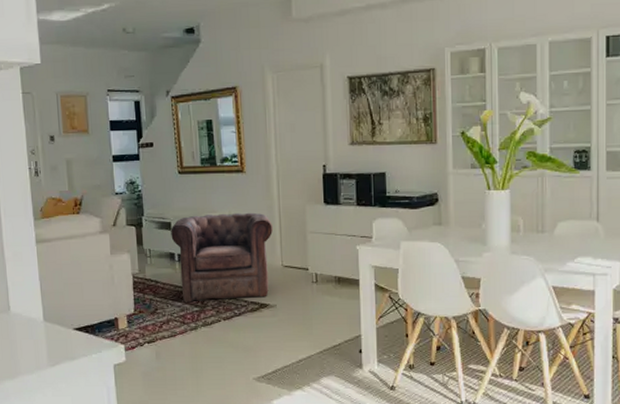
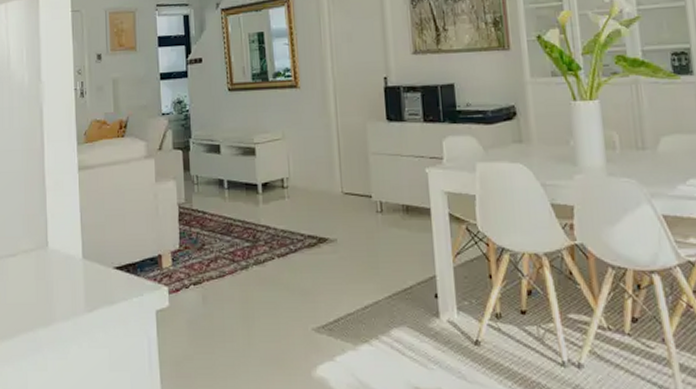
armchair: present [171,212,274,303] -> none [220,132,332,237]

